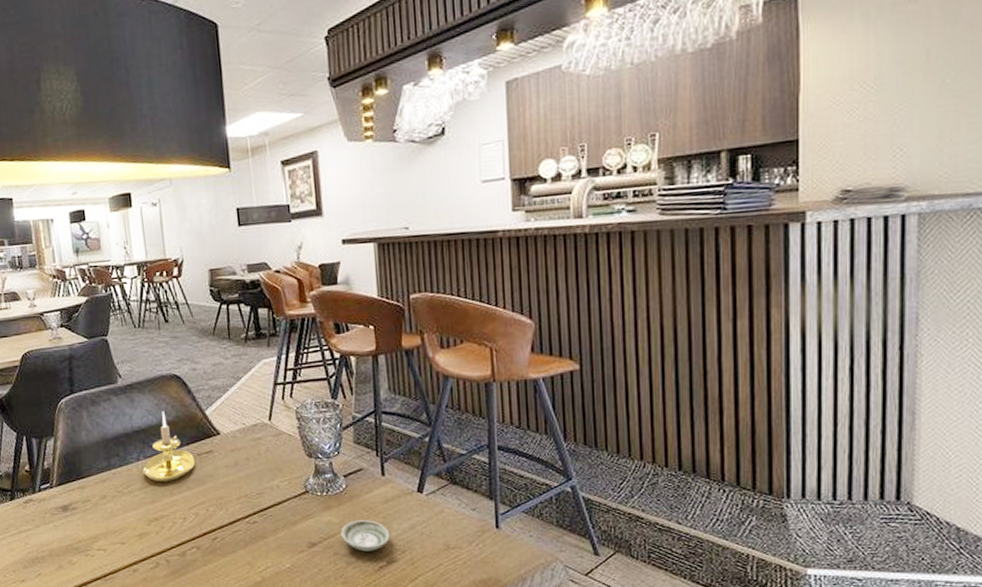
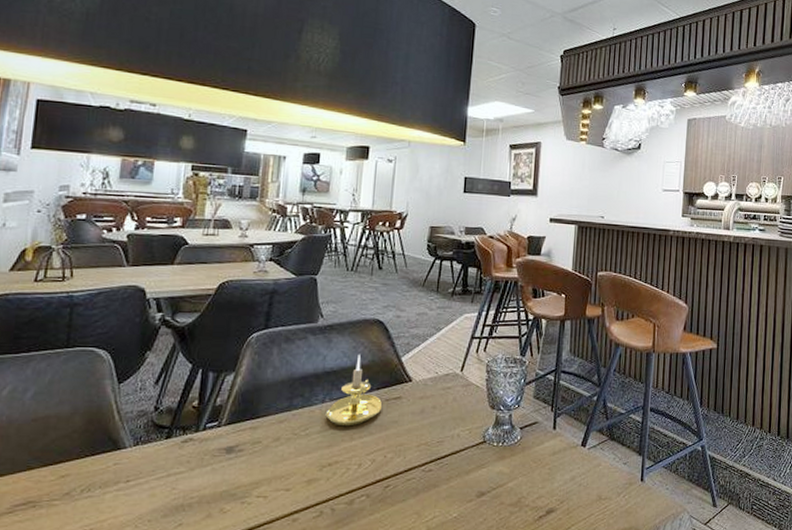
saucer: present [340,520,391,552] -> none [509,471,553,502]

